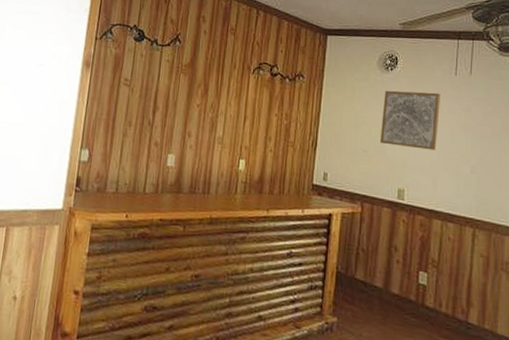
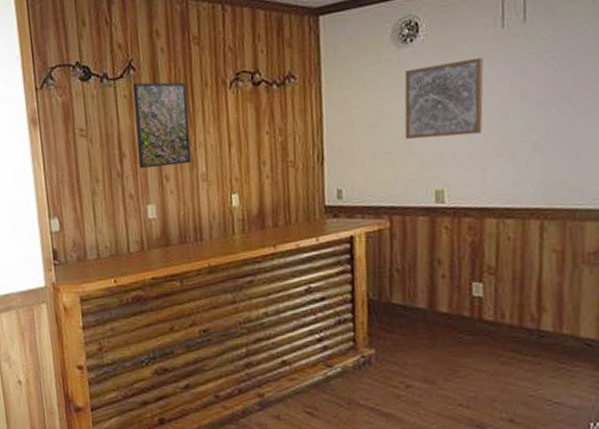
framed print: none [168,52,220,127] -> present [132,82,191,169]

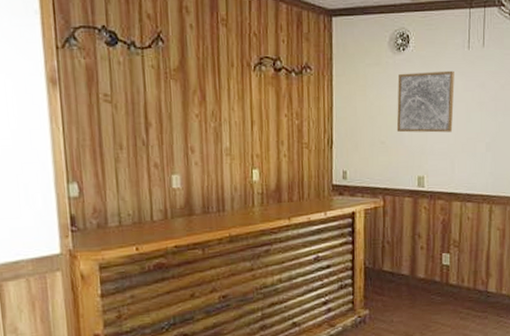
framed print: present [132,82,191,169] -> none [161,55,216,140]

